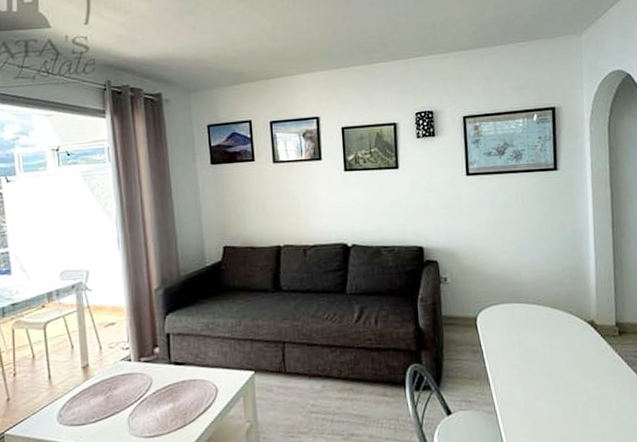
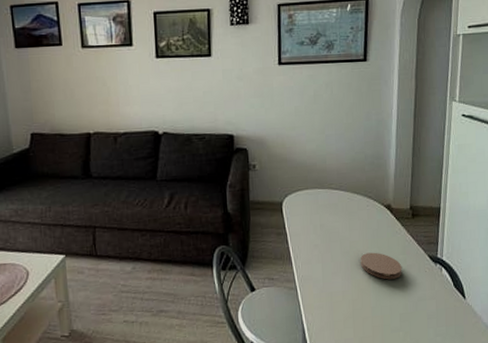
coaster: none [564,373,613,405] -> present [360,252,402,280]

